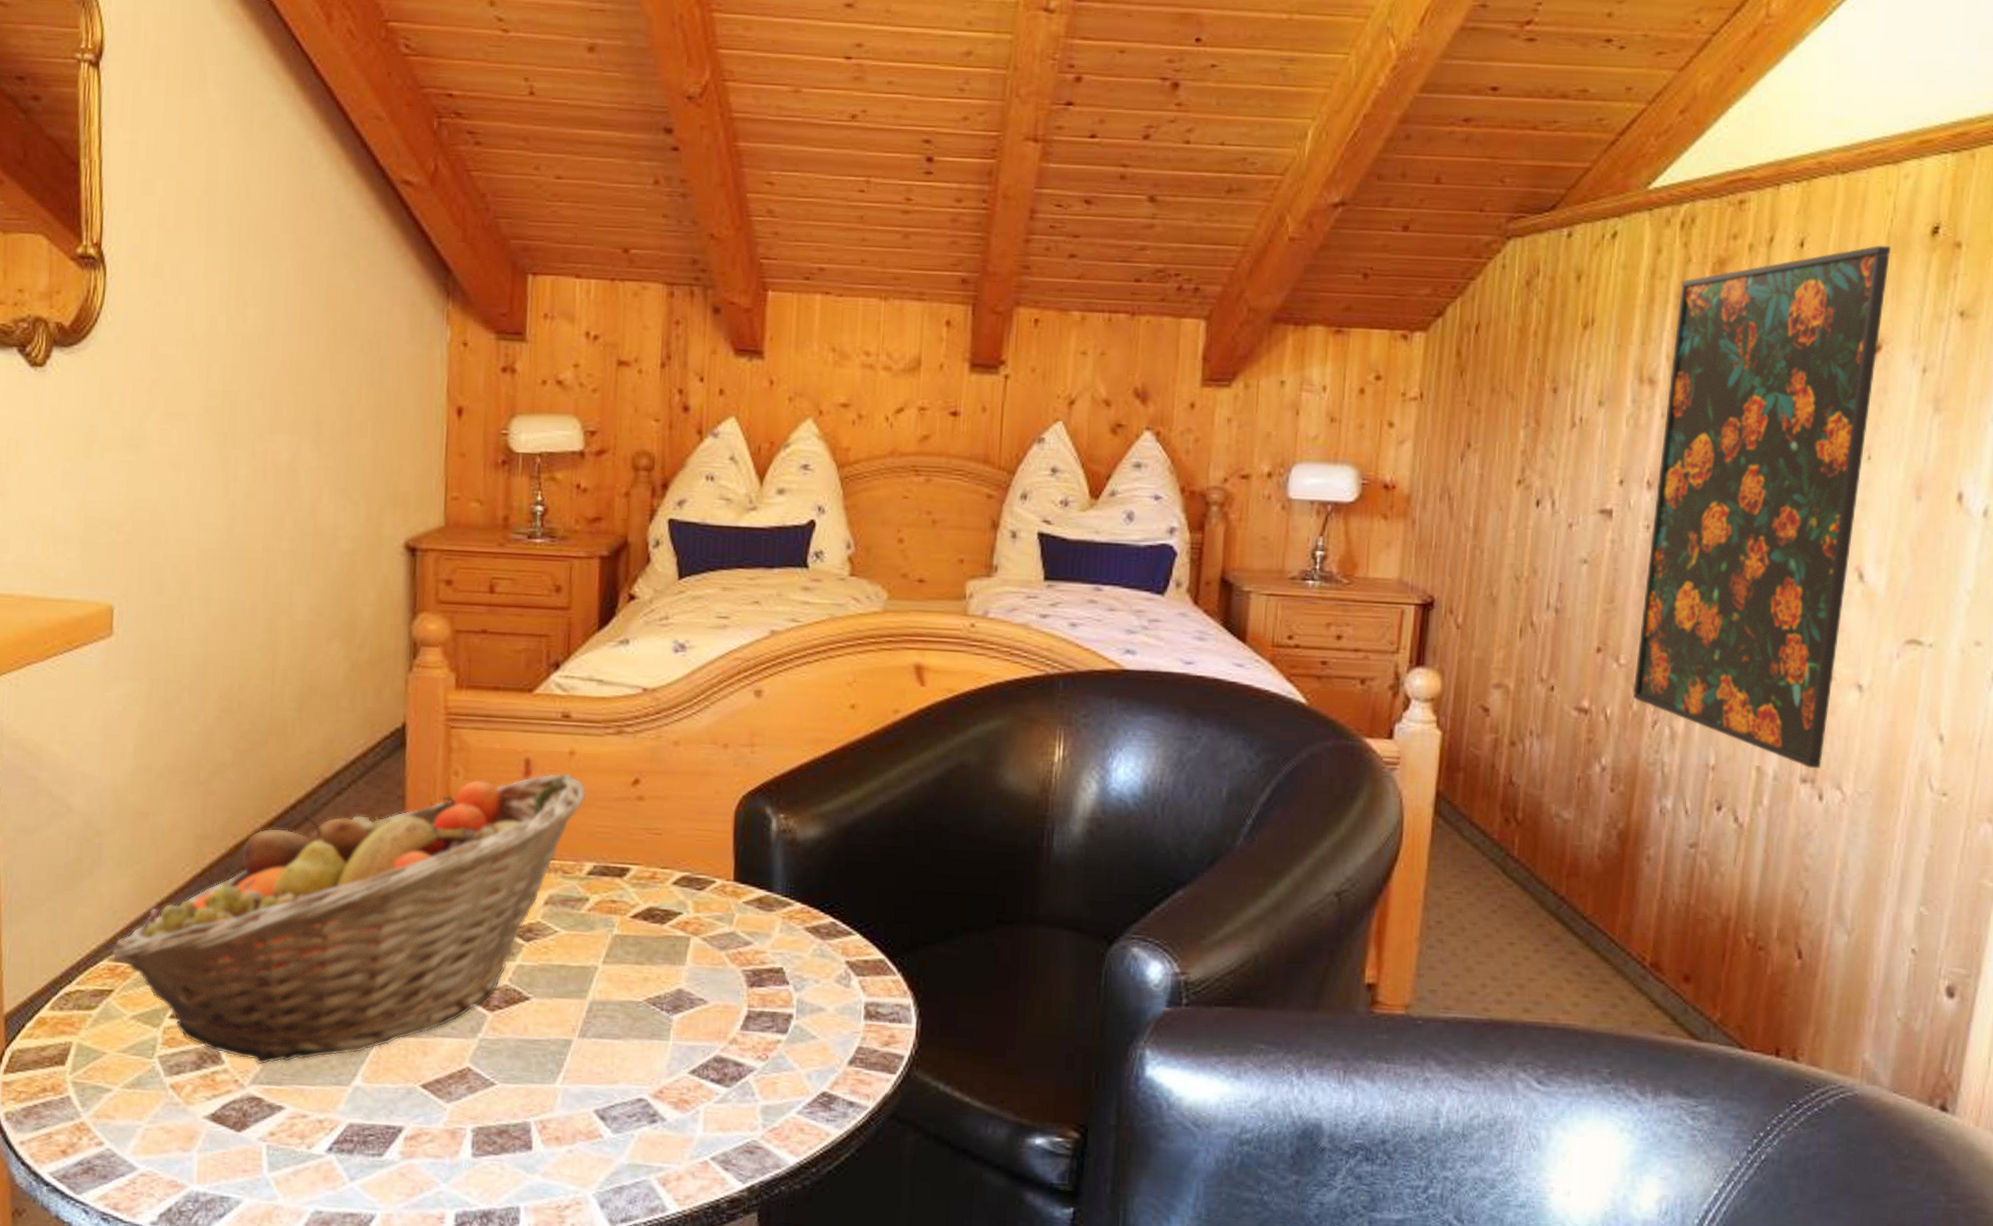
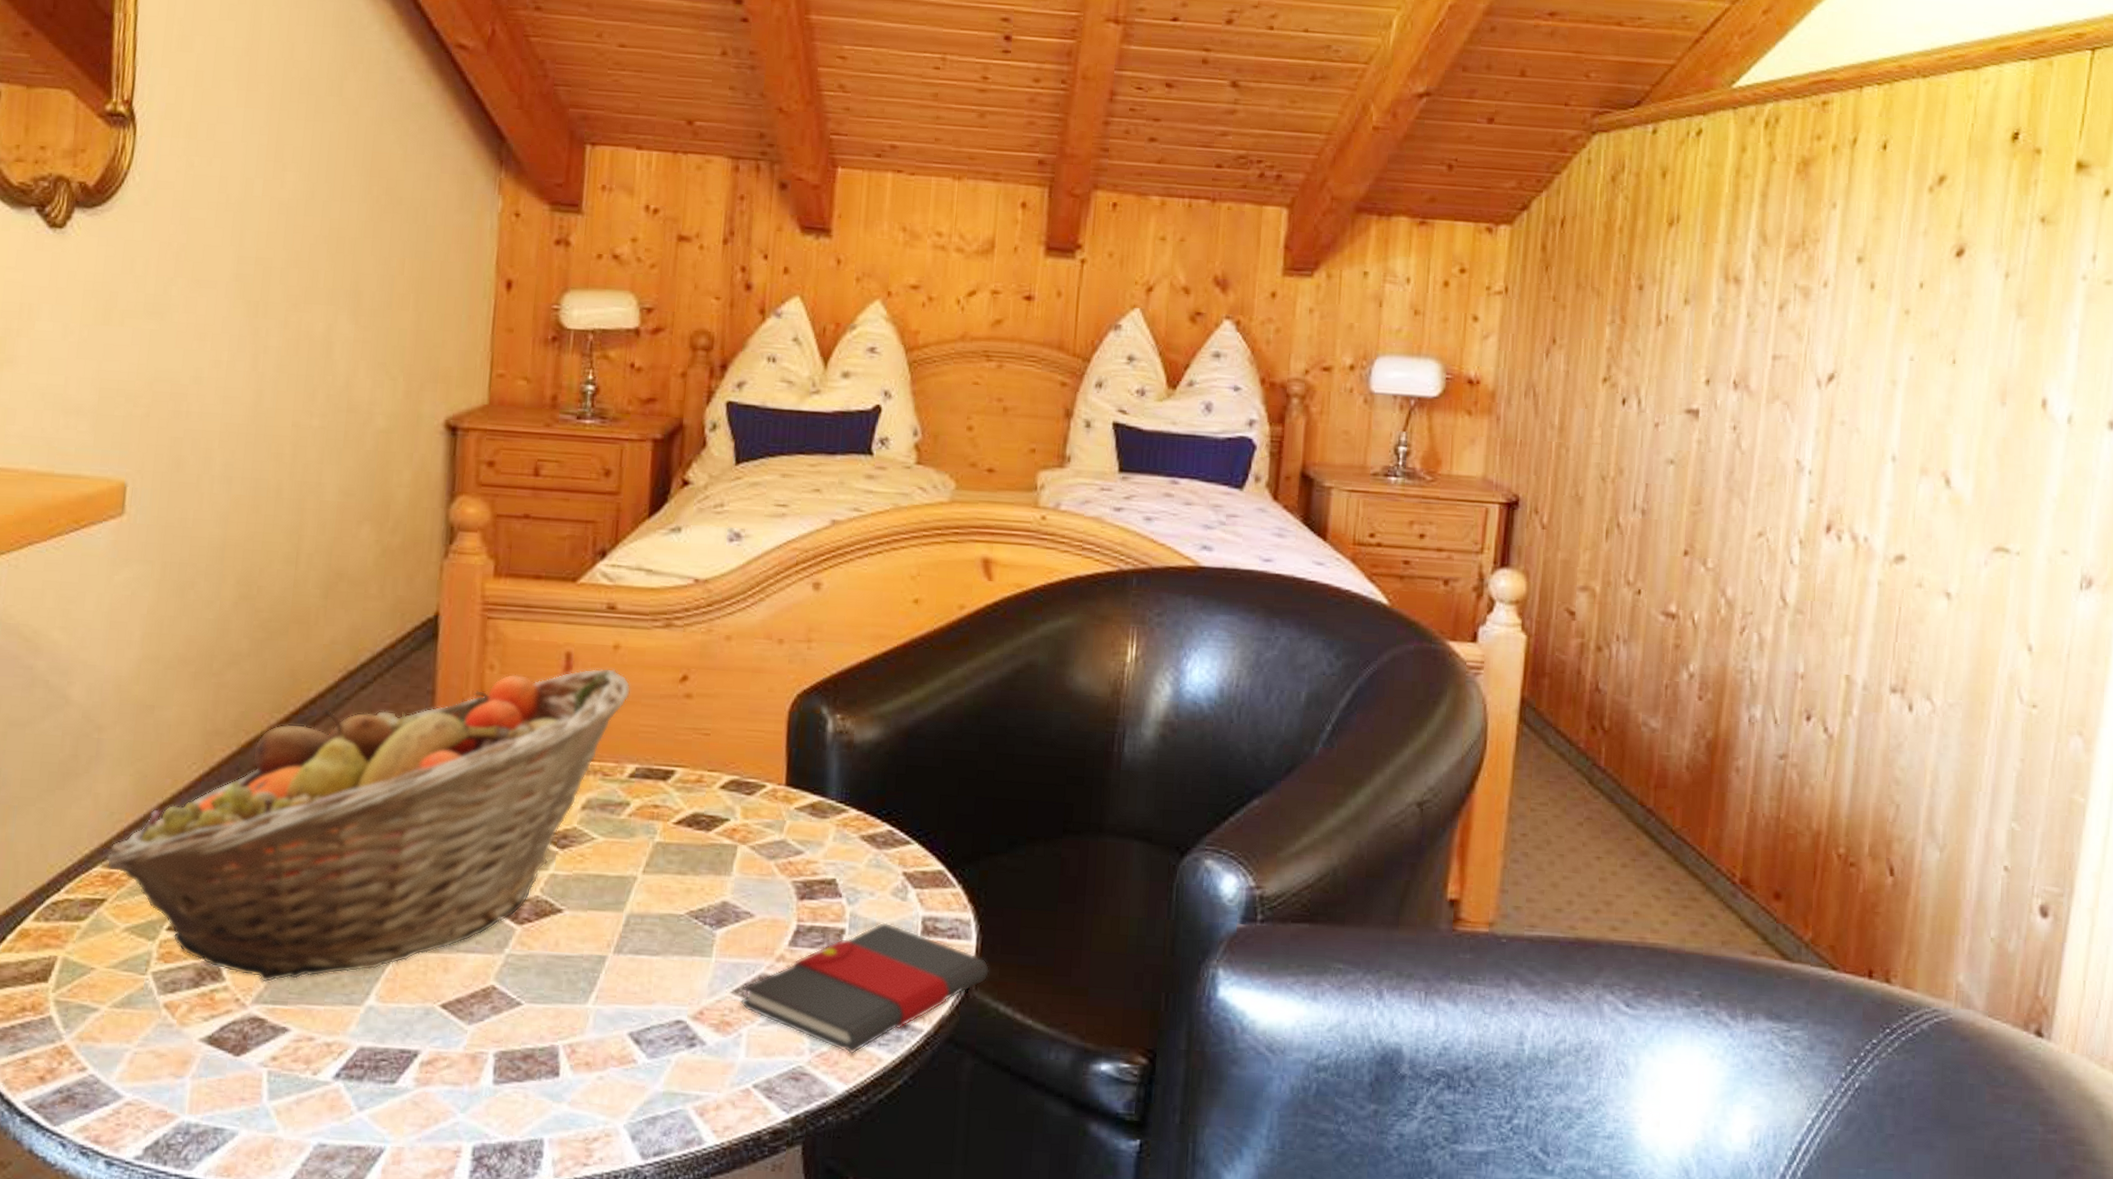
book: none [696,1007,930,1129] -> present [739,922,990,1054]
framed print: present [1632,245,1890,769] -> none [1720,149,1972,679]

